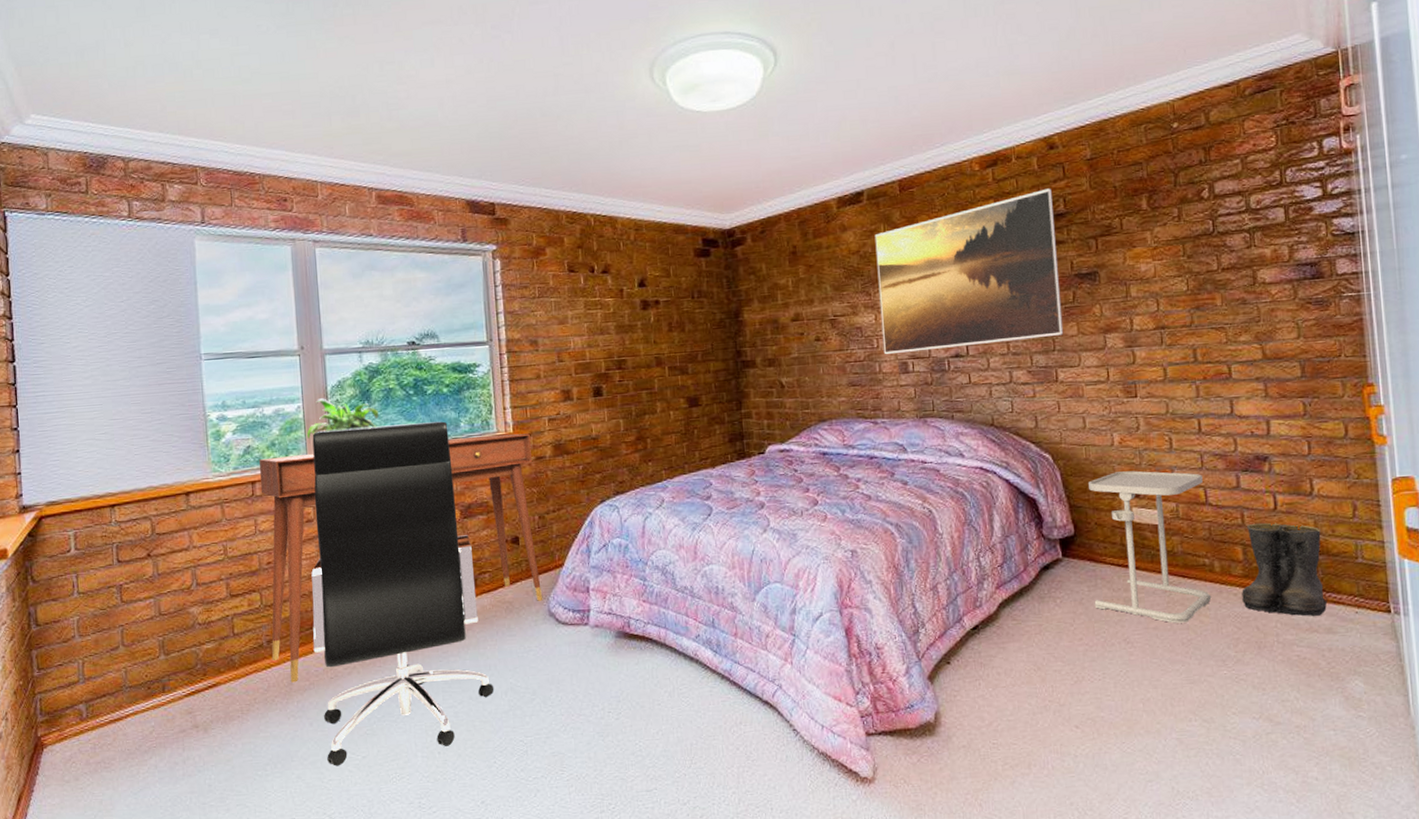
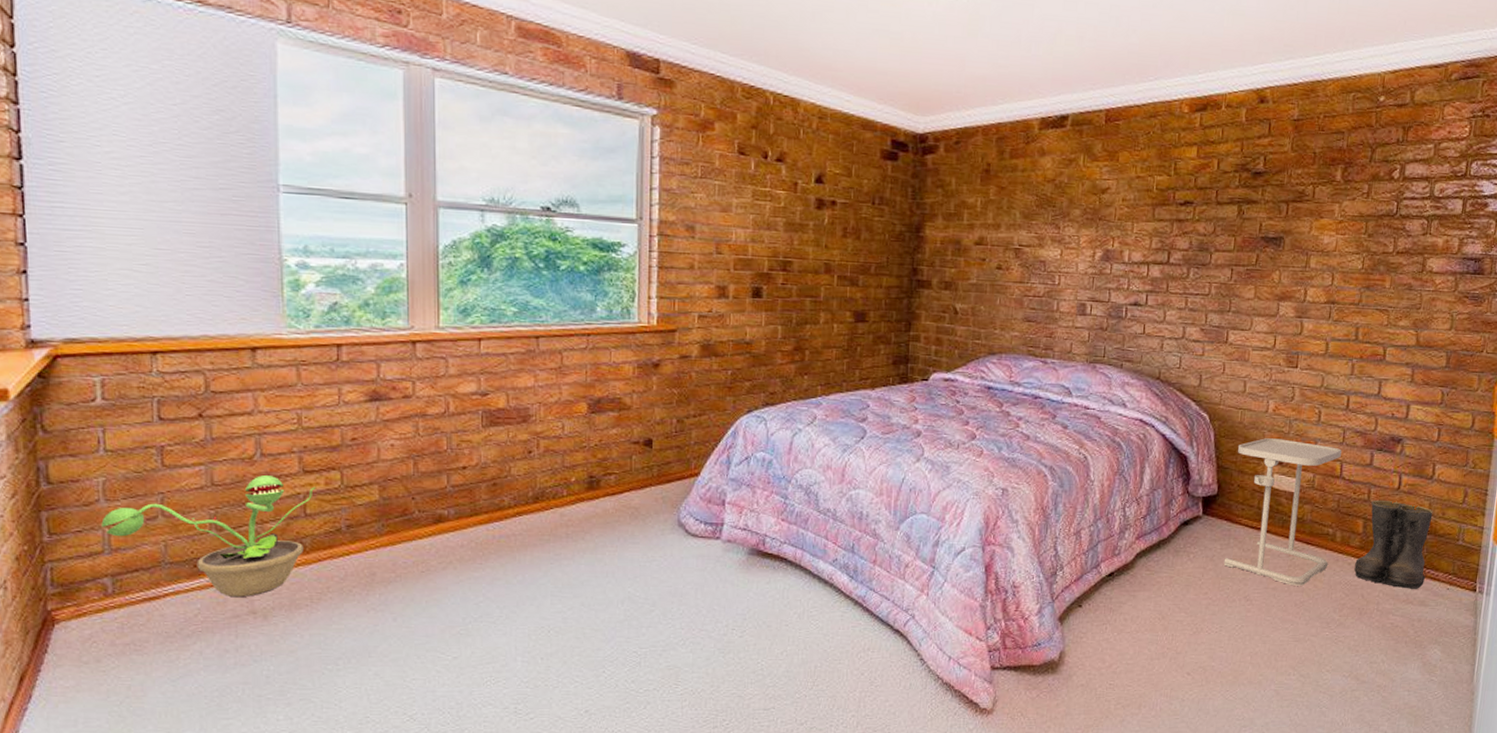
decorative plant: none [77,602,242,714] -> present [101,475,317,598]
desk: present [259,433,543,683] -> none [348,319,676,573]
potted plant: present [307,398,379,439] -> none [410,258,500,303]
office chair: present [311,421,494,767] -> none [402,295,610,666]
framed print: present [874,188,1064,355] -> none [1064,143,1255,297]

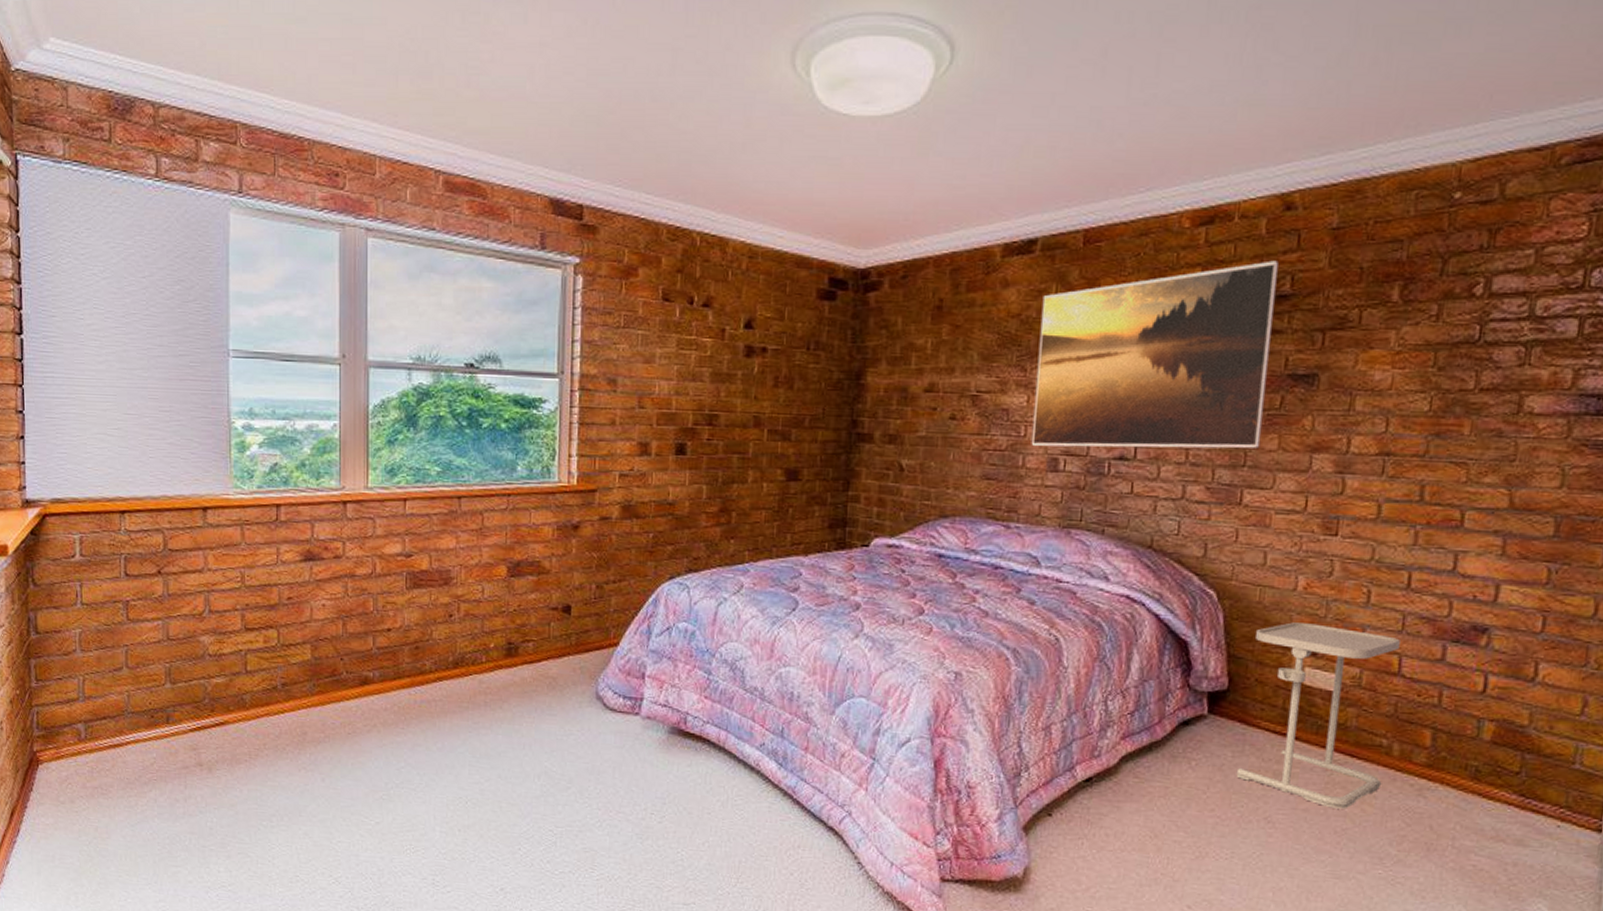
decorative plant: present [101,475,317,598] -> none [77,631,256,749]
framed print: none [1064,143,1255,297] -> present [1031,260,1279,449]
boots: present [1354,499,1433,589] -> none [1419,705,1536,824]

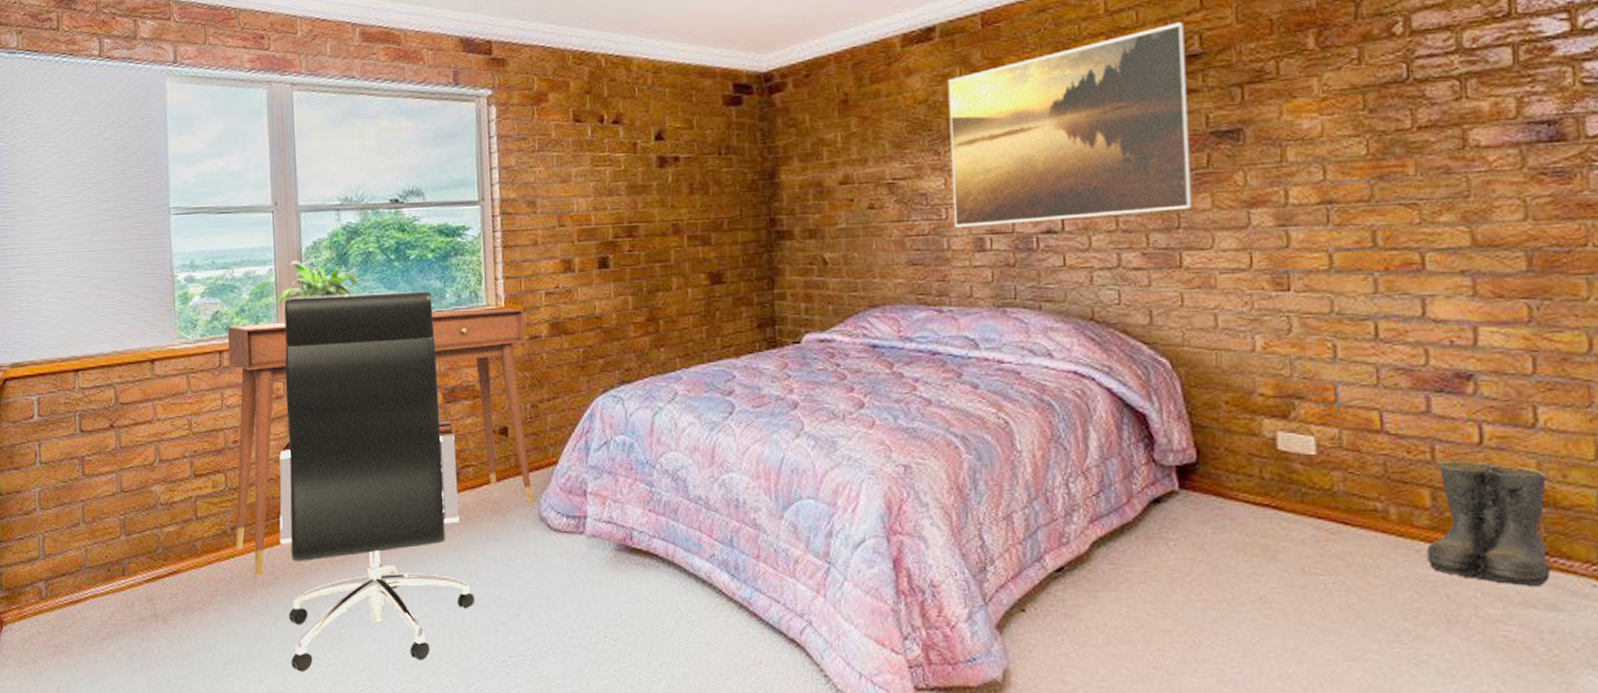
desk: none [285,479,596,733] -> present [228,308,534,576]
office chair: none [331,455,527,829] -> present [279,291,475,672]
potted plant: none [342,418,425,463] -> present [279,260,356,305]
side table: present [1236,622,1400,809] -> none [1219,384,1384,583]
boots: none [1419,705,1536,824] -> present [1427,460,1552,586]

